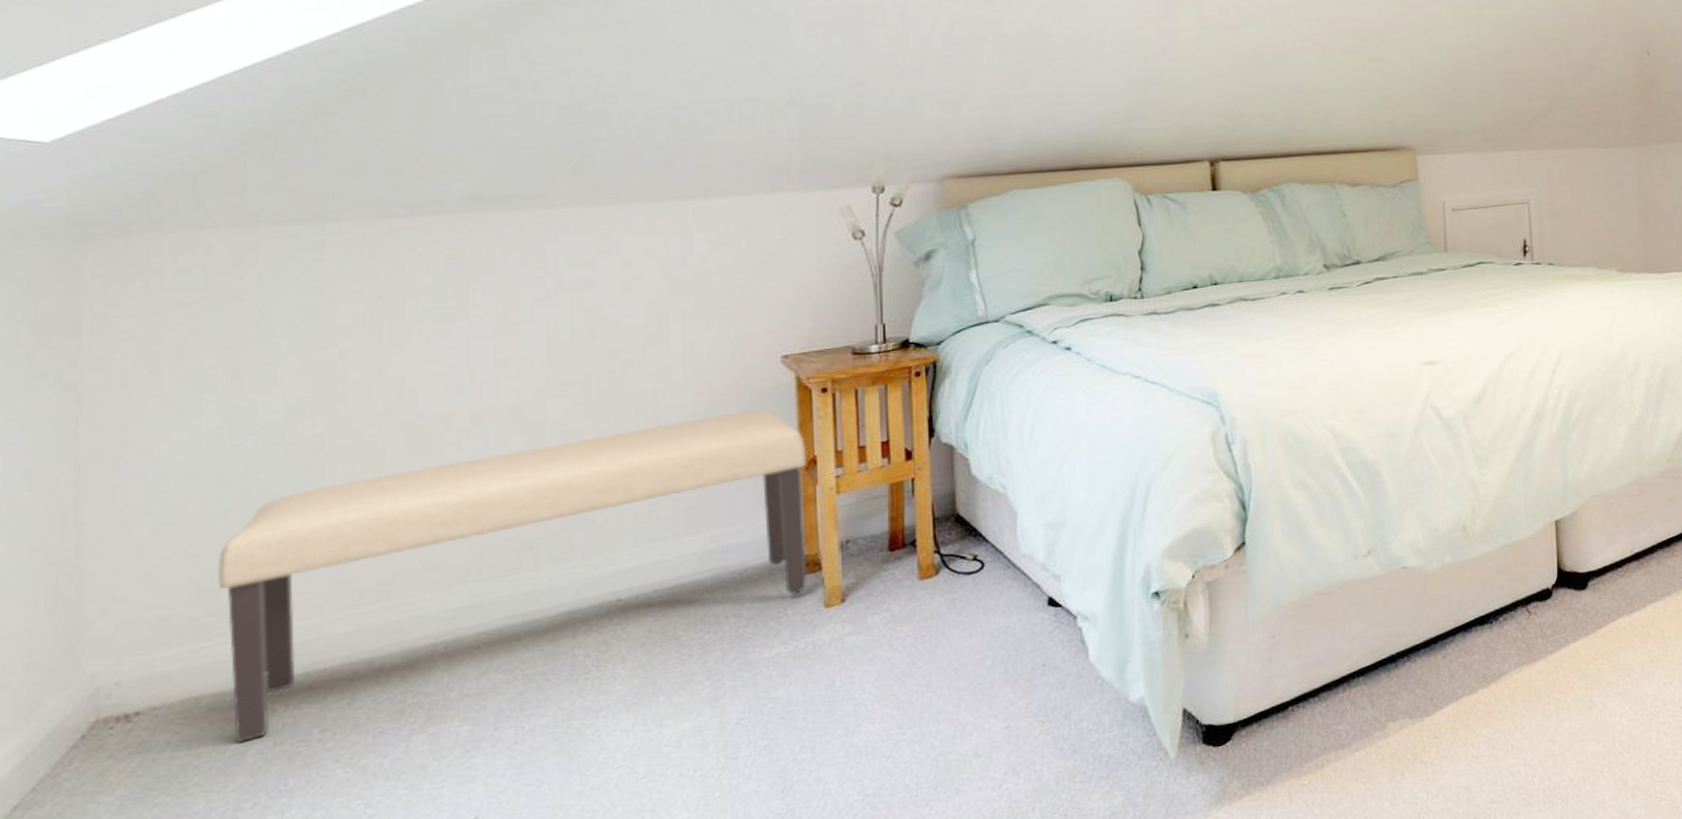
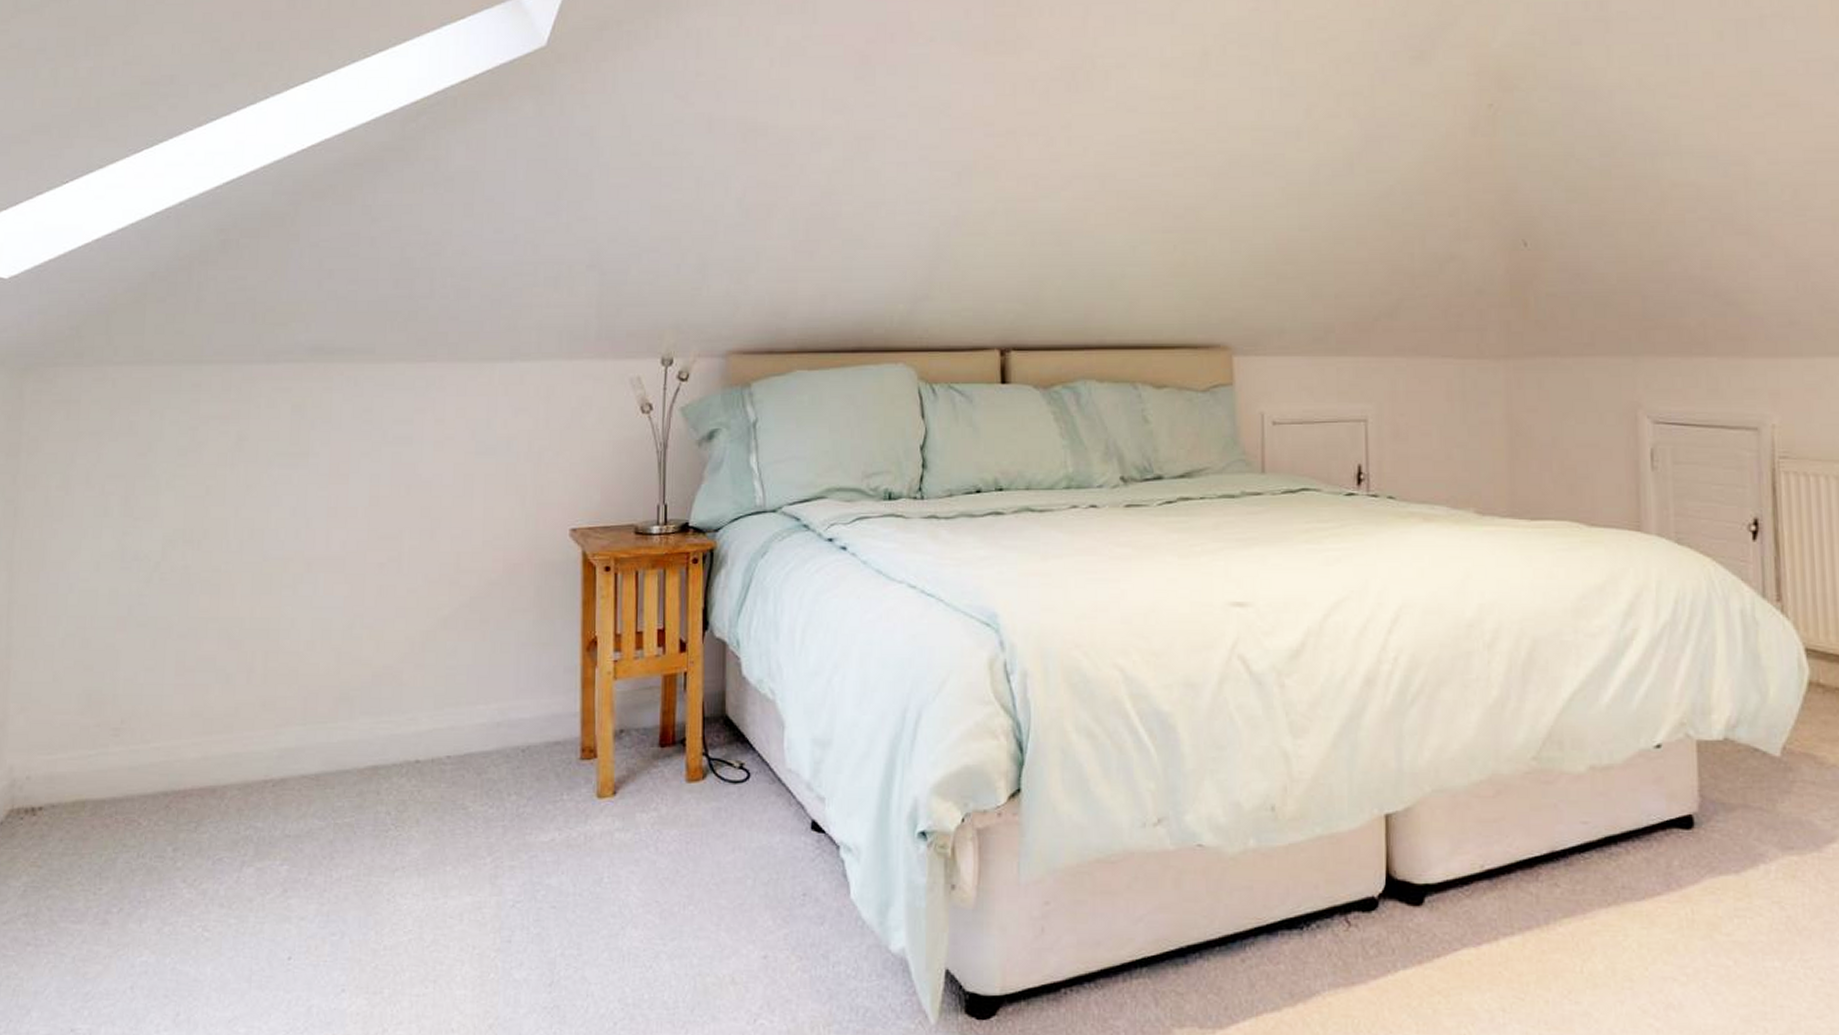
bench: present [218,409,807,743] -> none [104,583,588,851]

